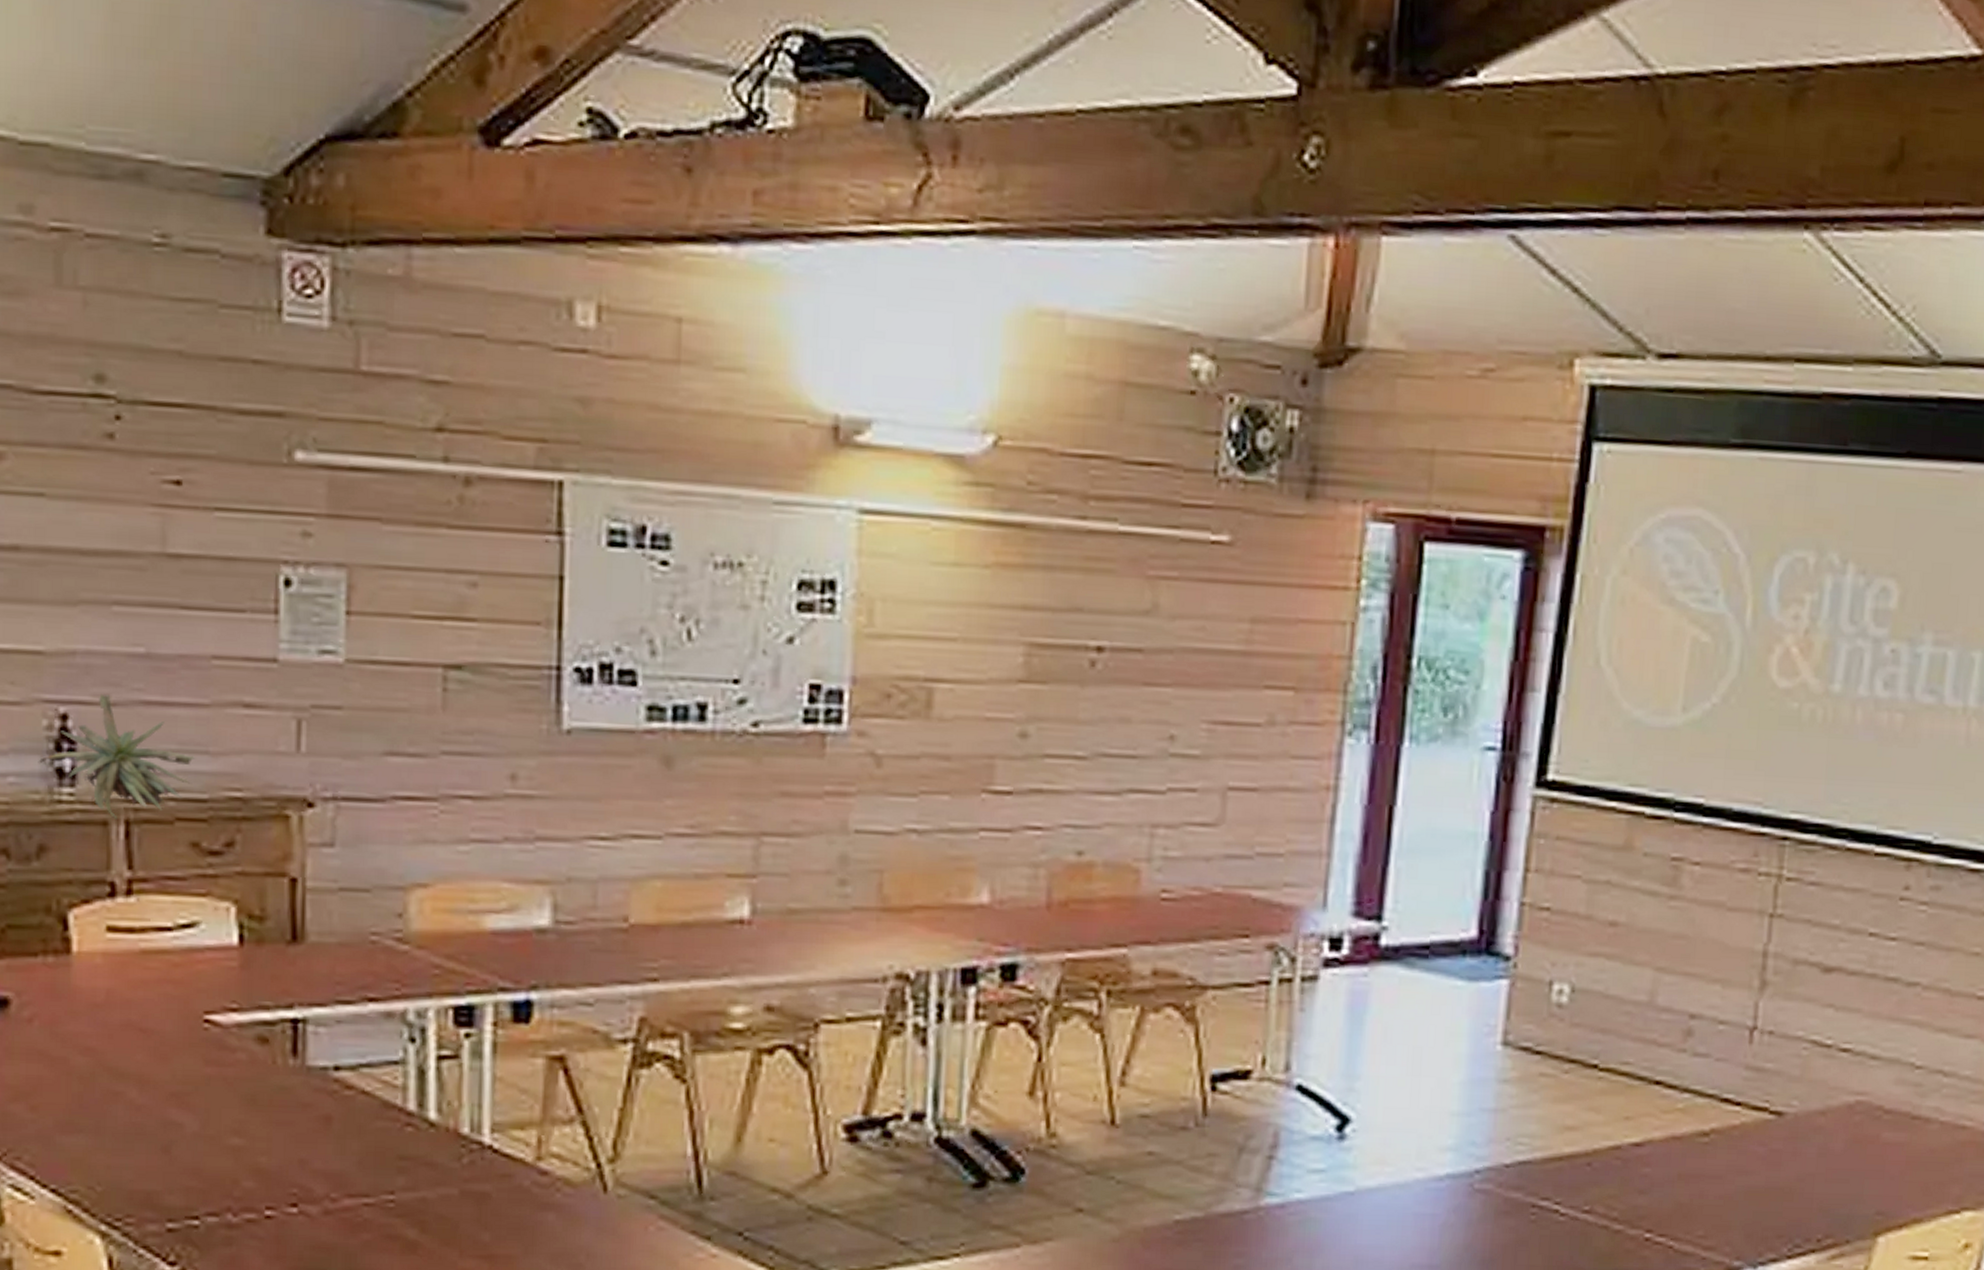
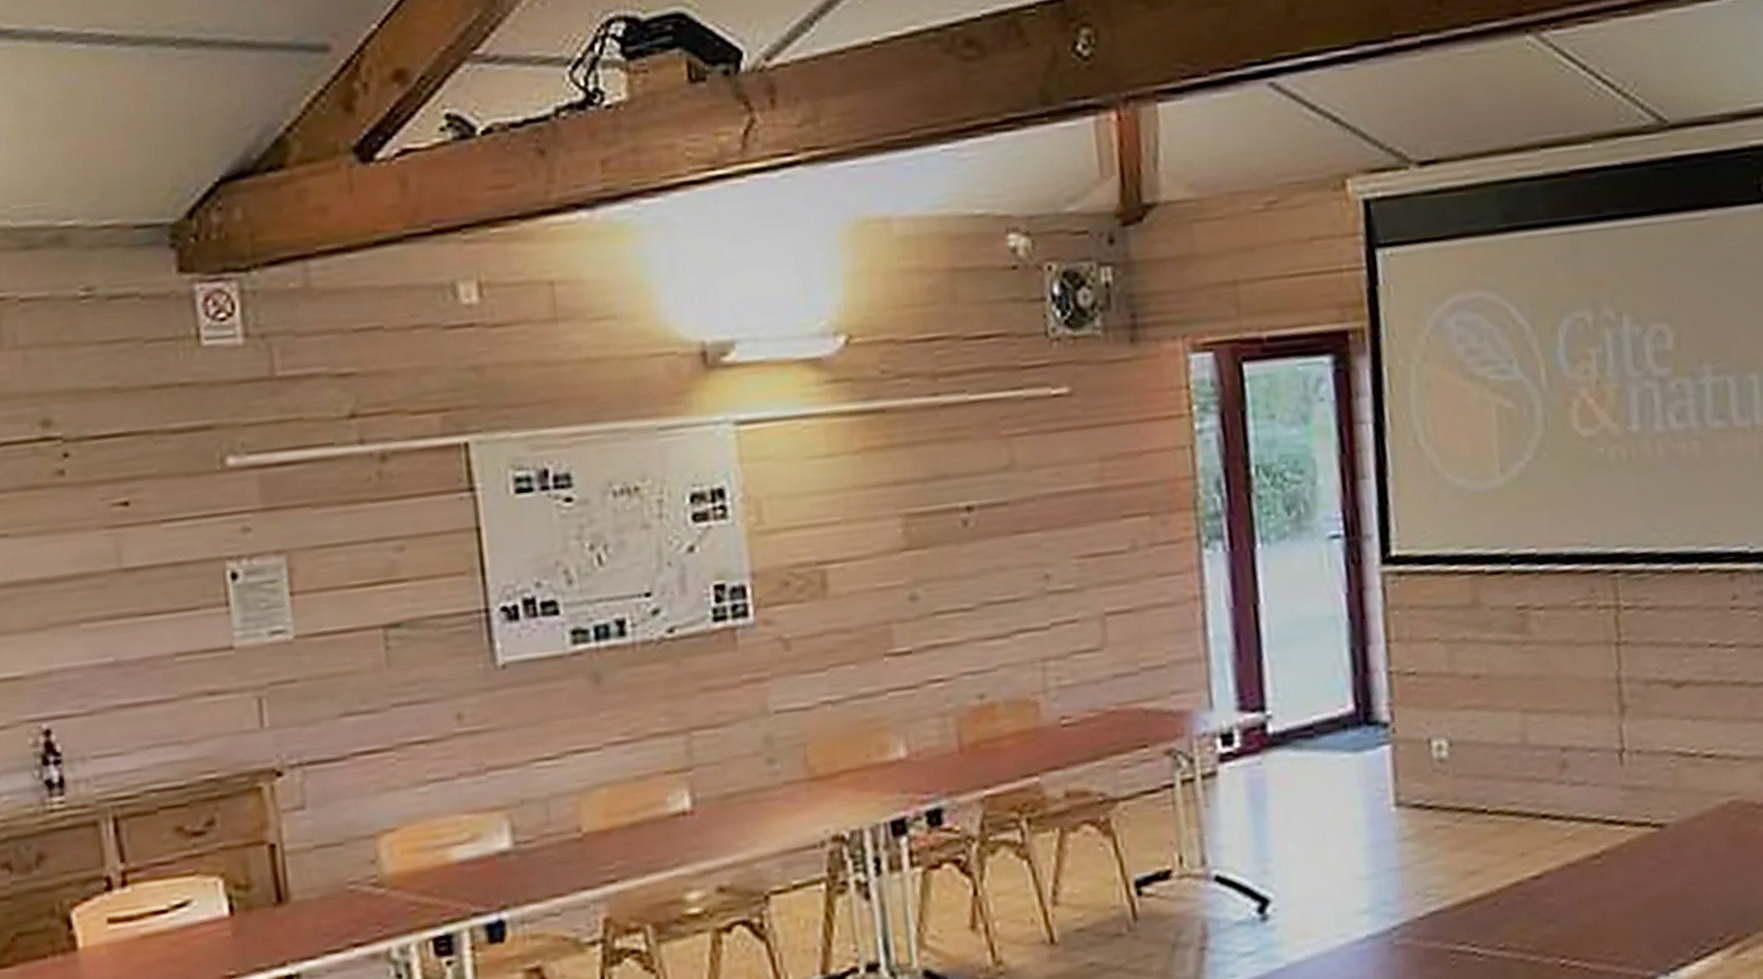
plant: present [38,695,194,819] -> none [28,706,169,818]

